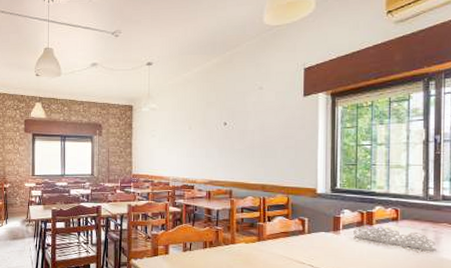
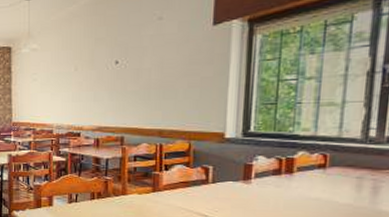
napkin holder: present [353,225,437,251] -> none [268,173,374,202]

